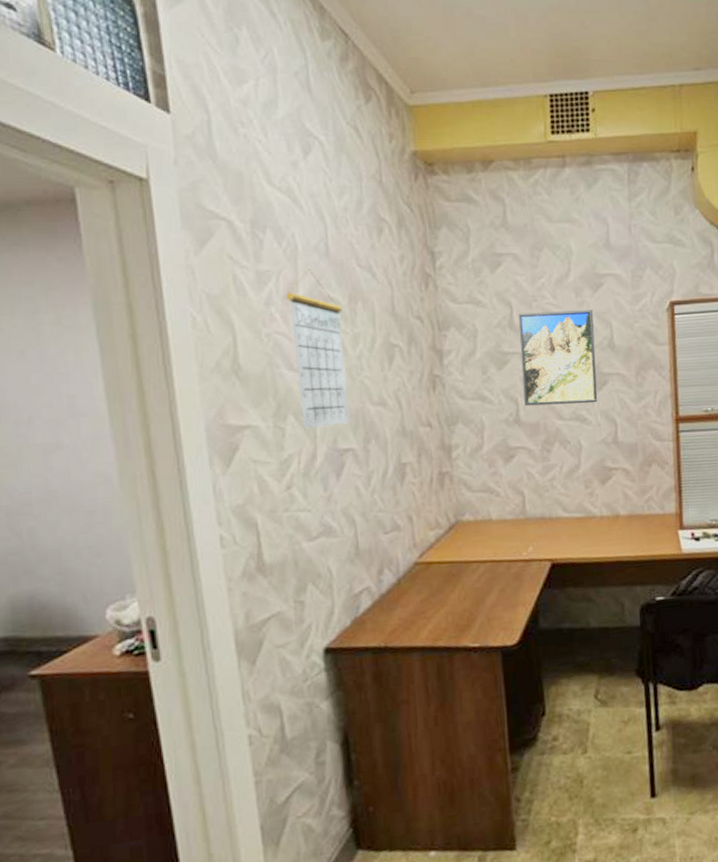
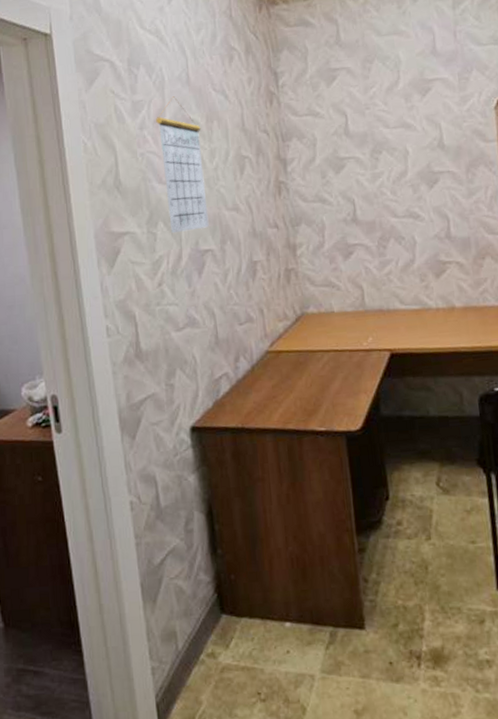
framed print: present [519,310,598,406] -> none [353,113,430,206]

